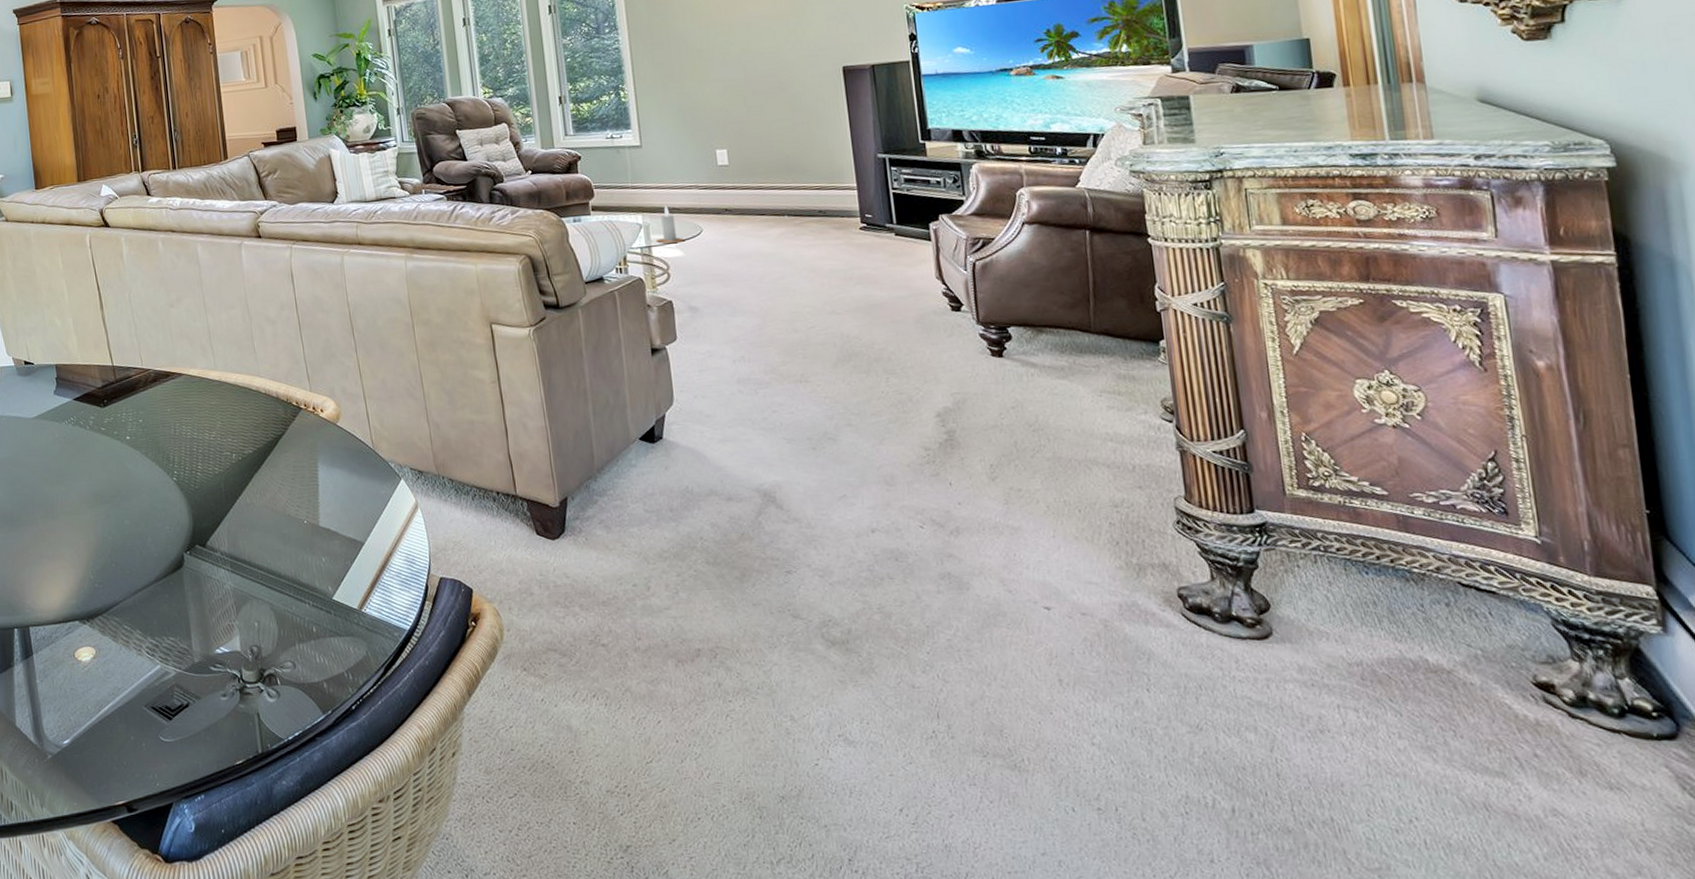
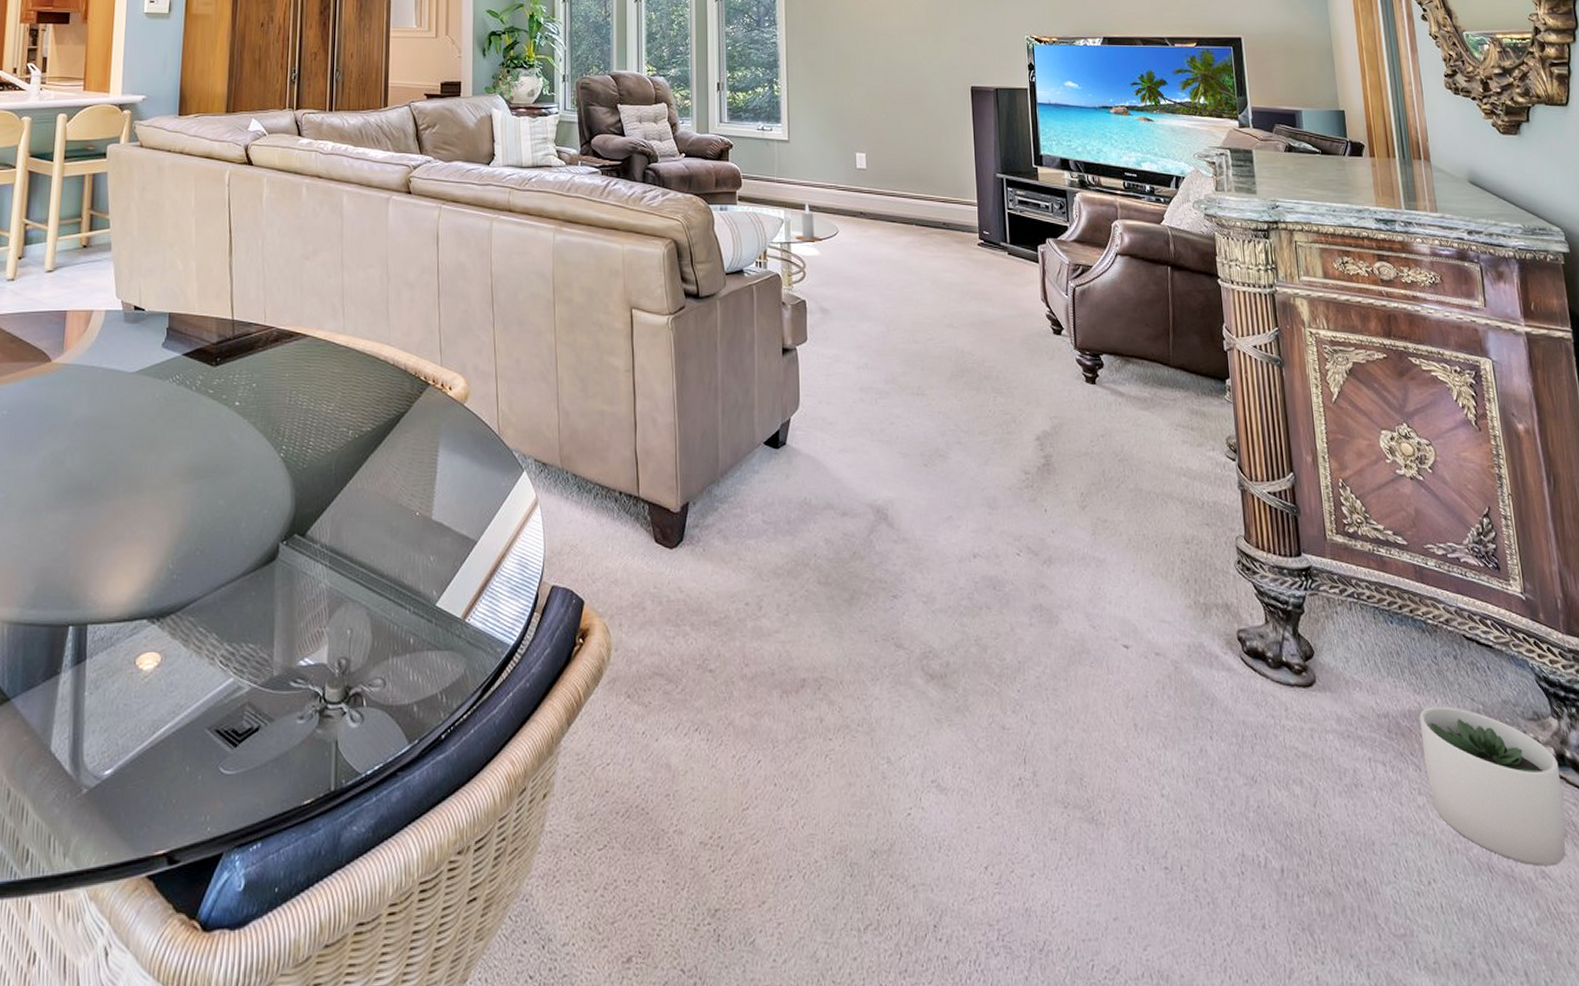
planter: none [1401,653,1585,805] -> present [1419,706,1566,866]

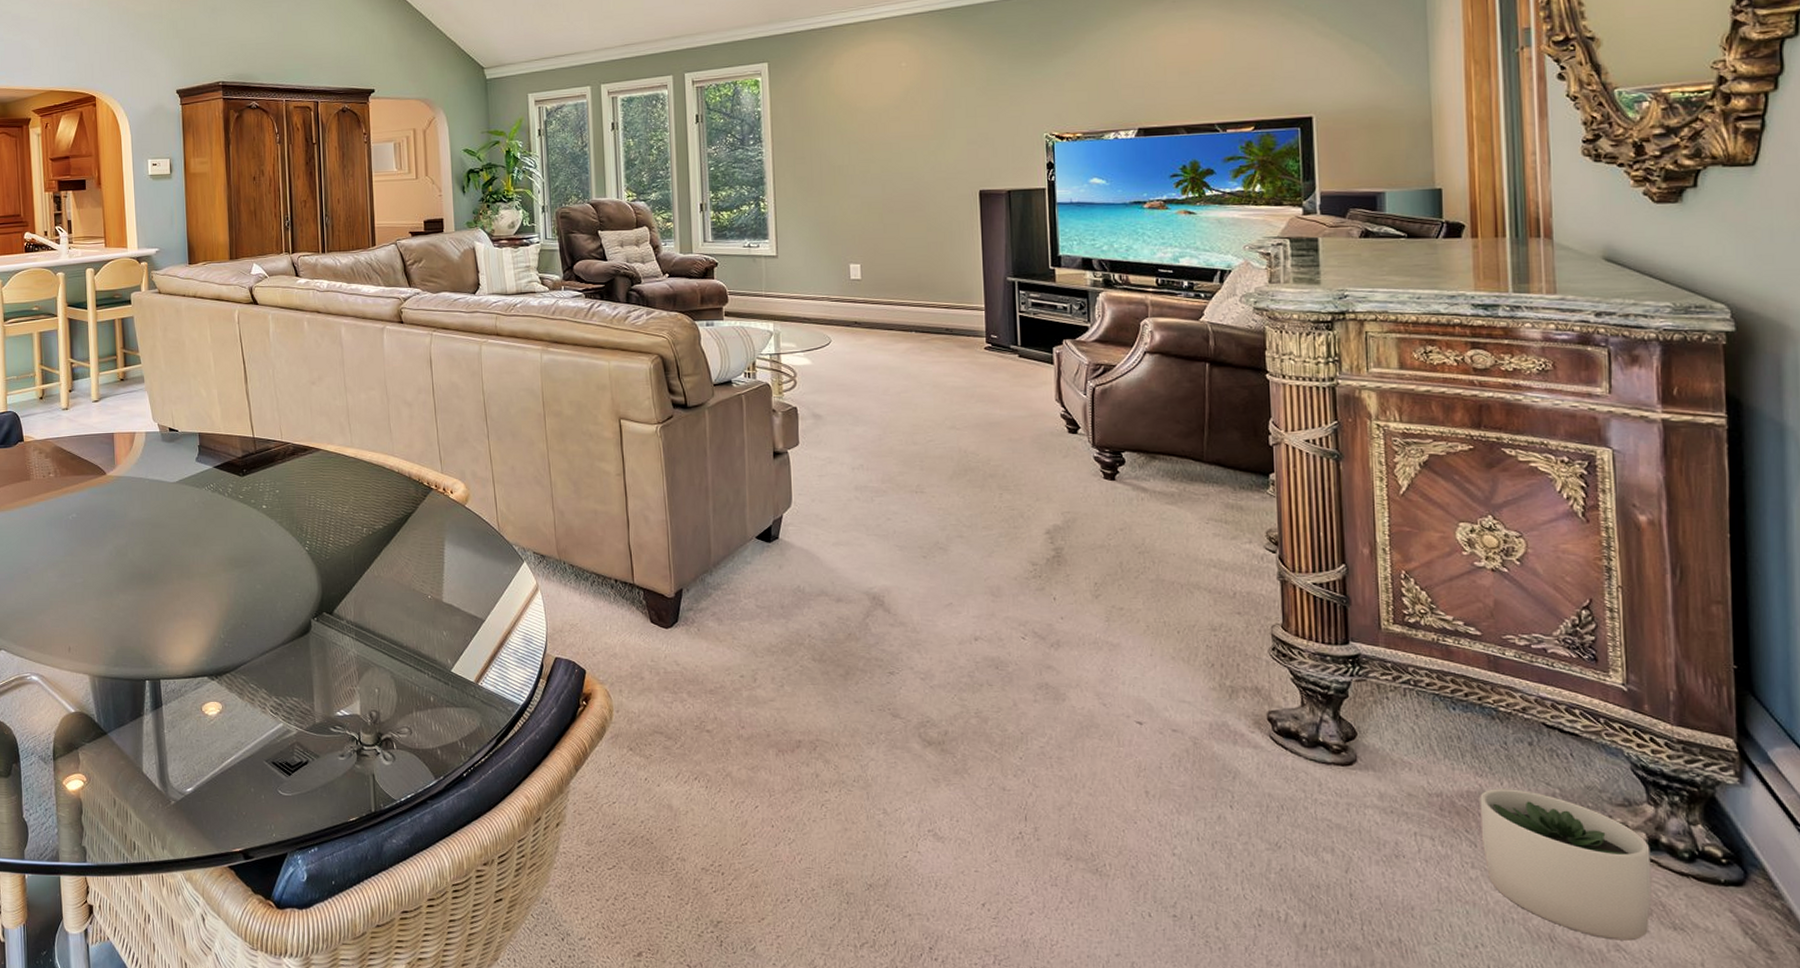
candle: present [795,203,822,242] -> none [785,315,814,353]

